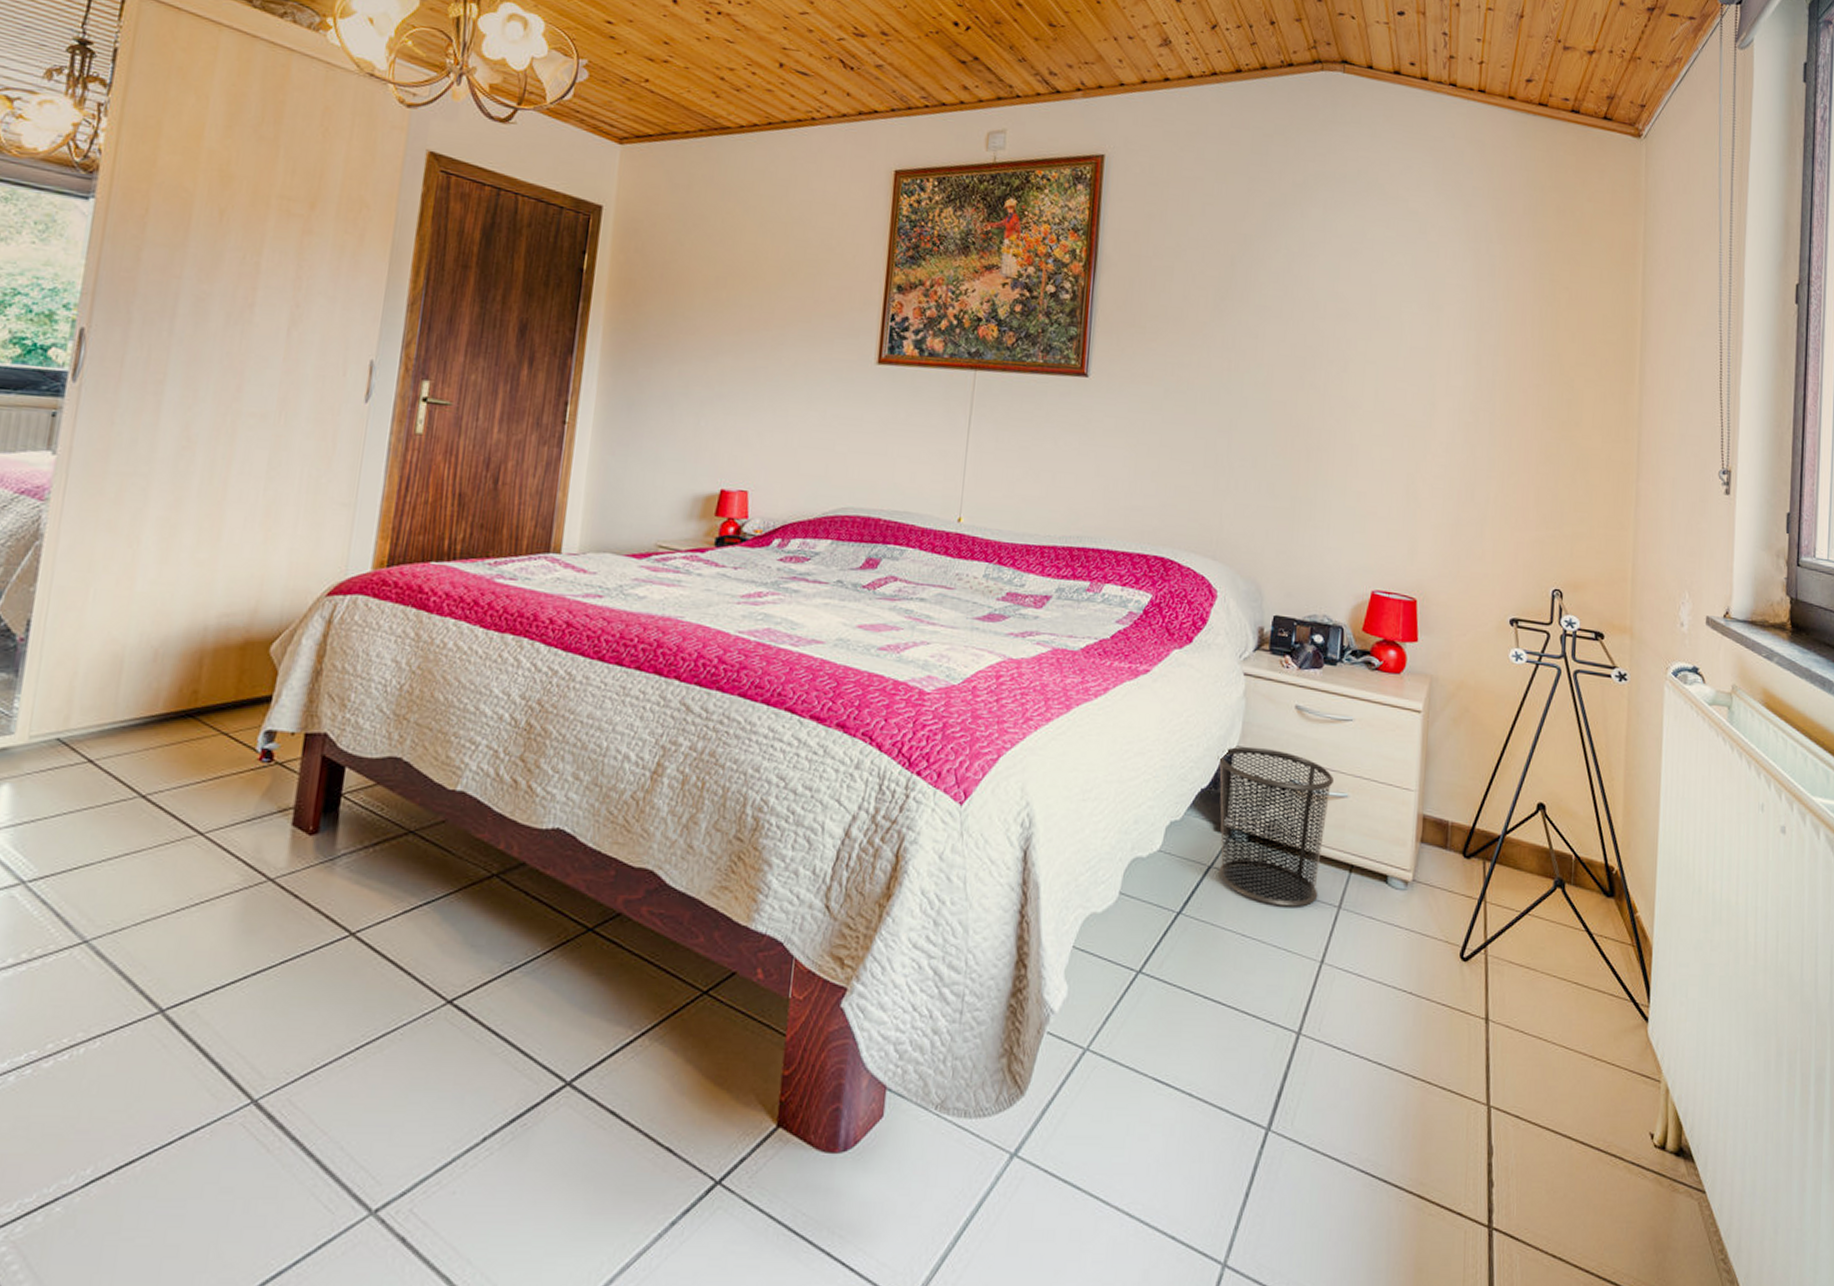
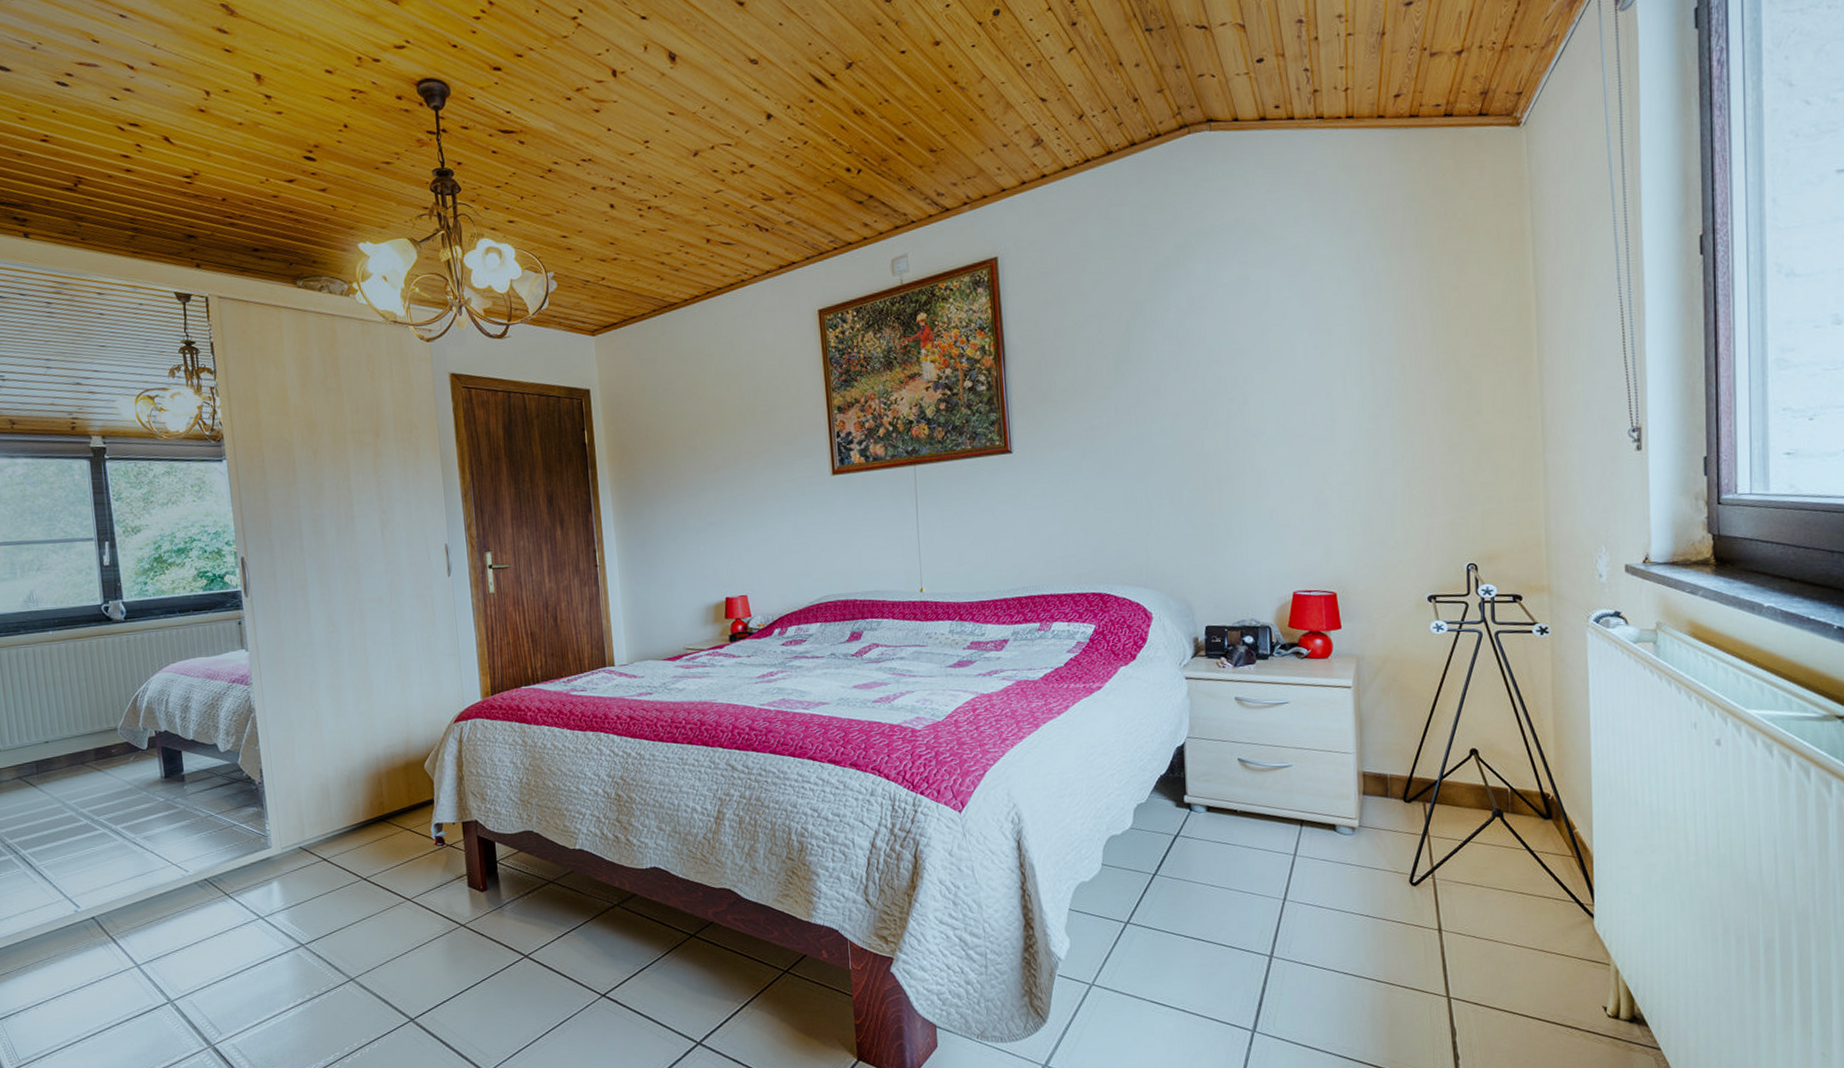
waste bin: present [1217,746,1333,907] -> none [1171,735,1277,860]

